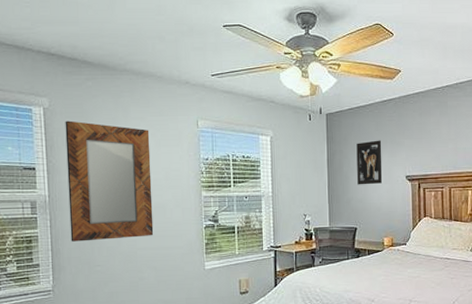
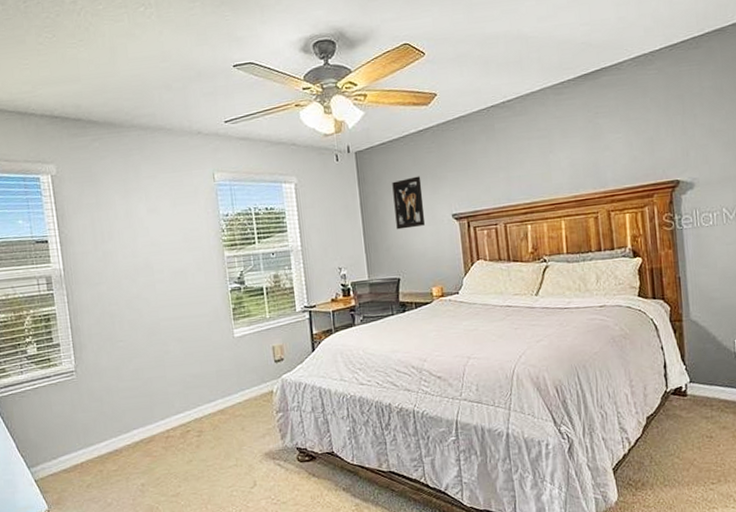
home mirror: present [65,120,154,242] -> none [74,186,176,317]

